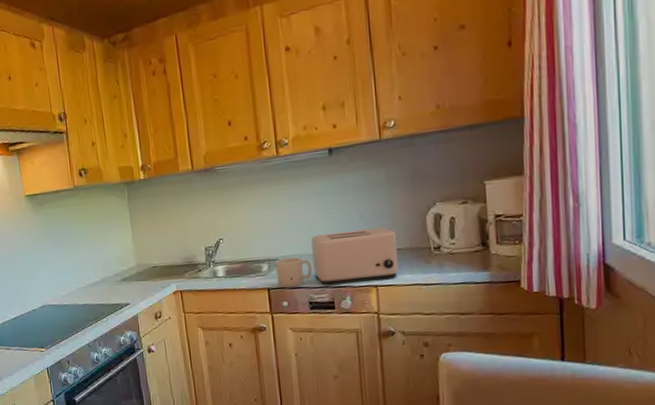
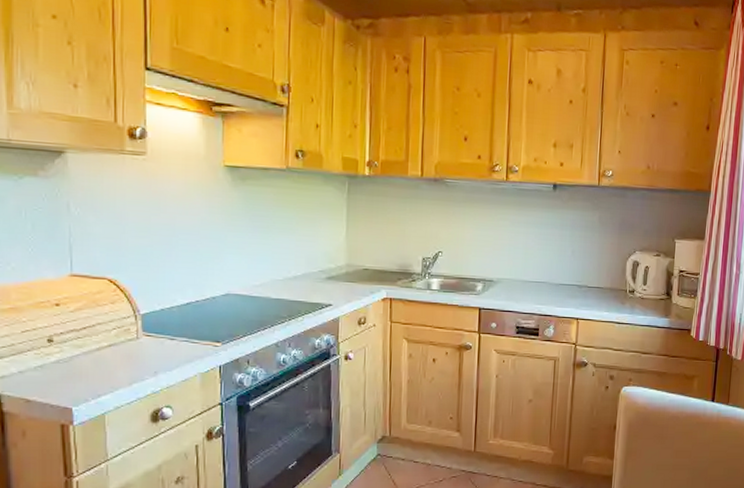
mug: present [275,257,312,289] -> none [489,280,524,311]
toaster: present [311,227,399,286] -> none [524,263,602,314]

